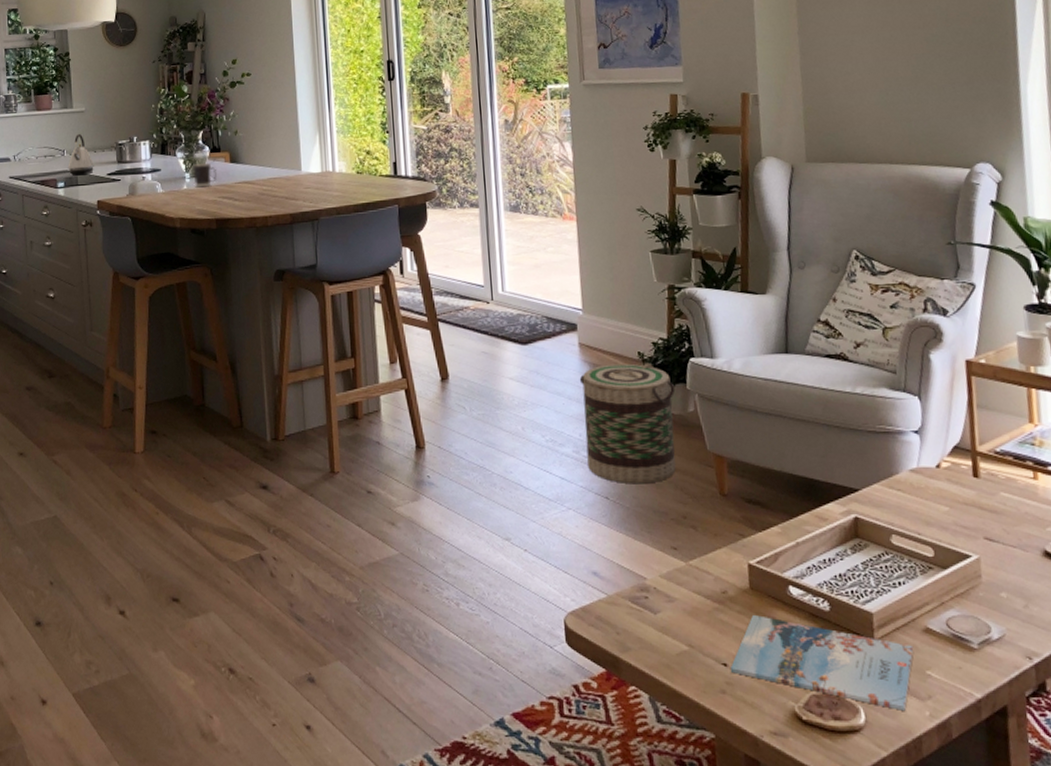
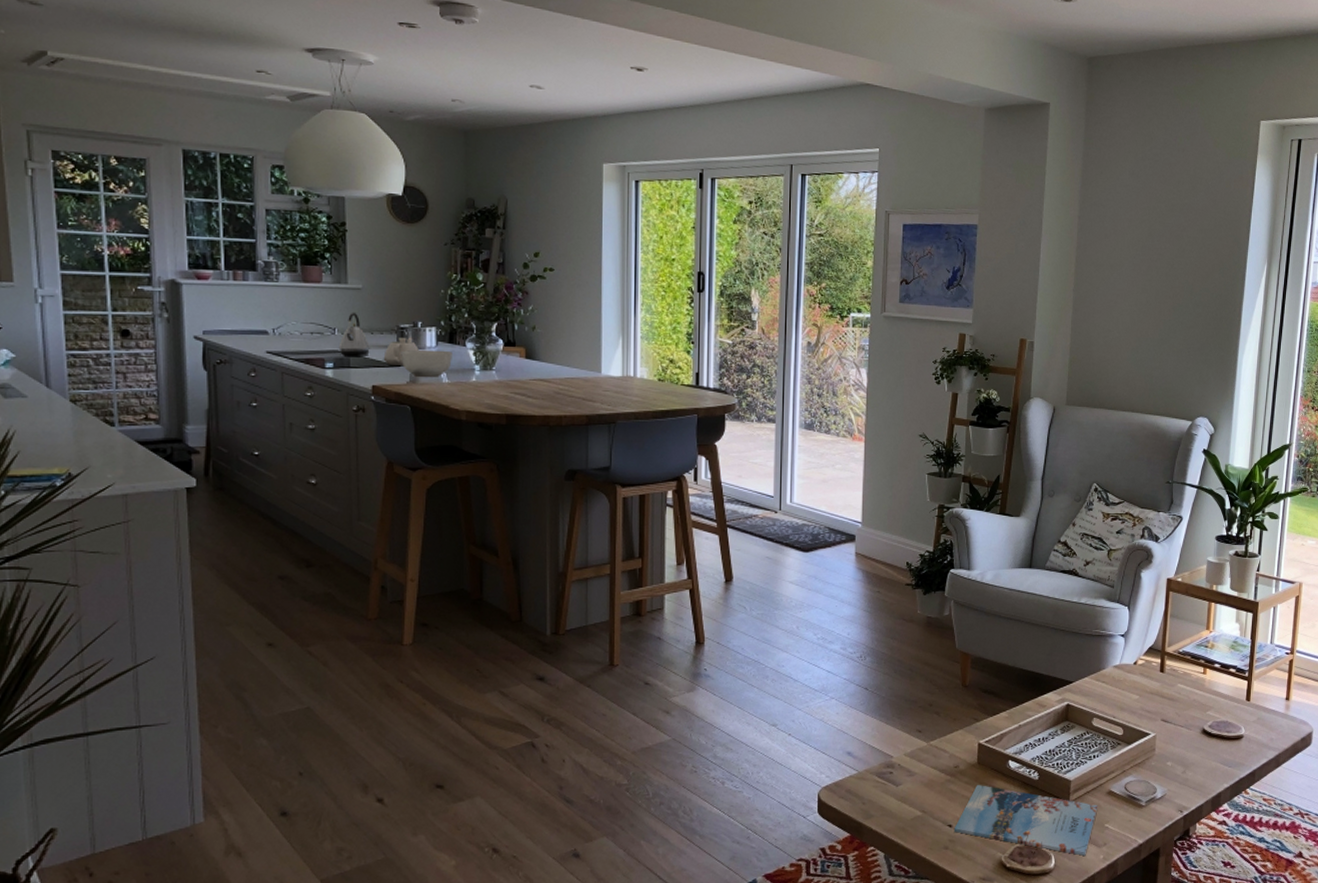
teapot: none [105,152,137,181] -> present [383,337,420,367]
bowl: none [120,161,165,190] -> present [401,349,452,378]
mug: present [193,163,217,187] -> none [484,357,510,381]
basket: present [579,362,676,484] -> none [852,572,935,677]

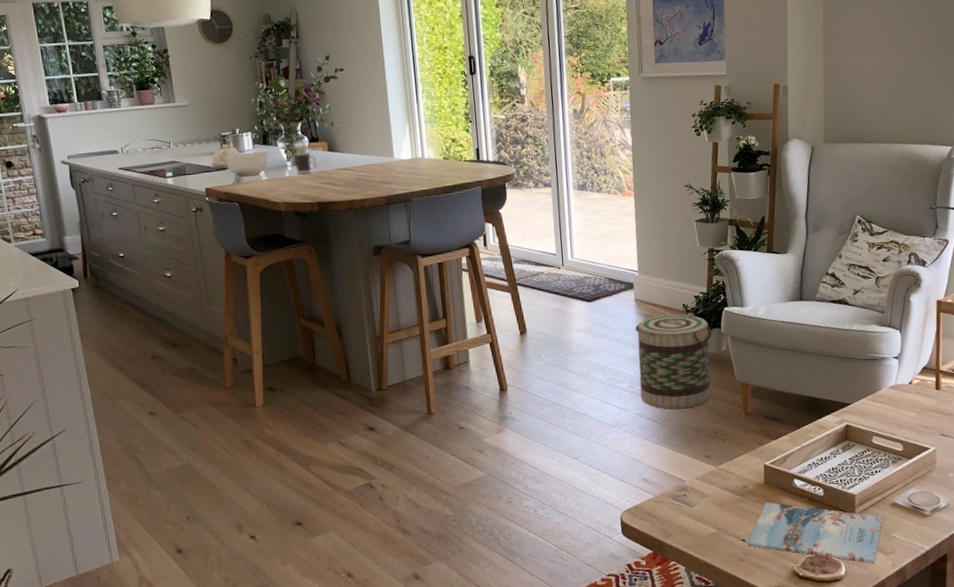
kettle: present [338,312,370,357] -> none [174,126,200,166]
mug: none [484,357,510,381] -> present [293,152,316,174]
basket: none [852,572,935,677] -> present [635,312,712,410]

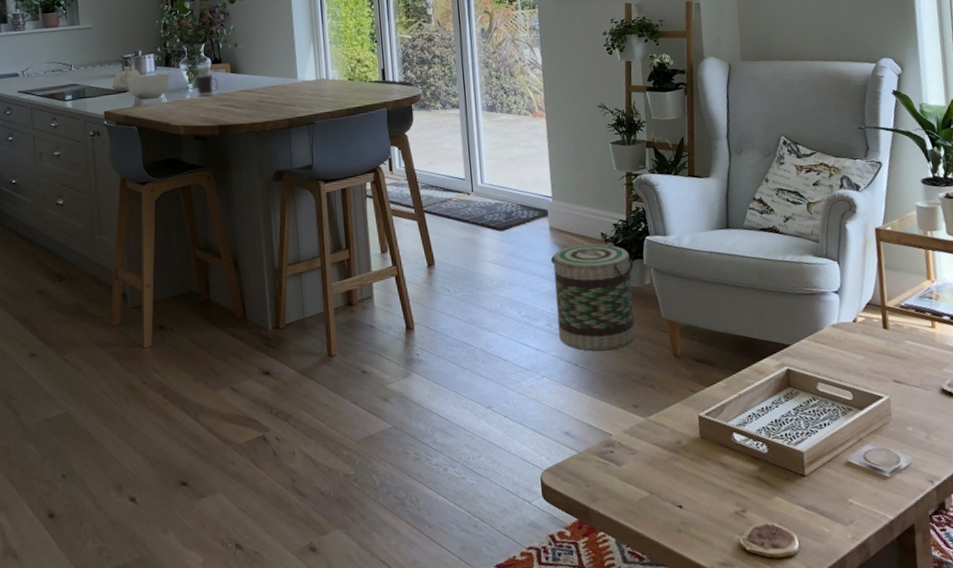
magazine: present [747,502,884,563] -> none [684,460,838,536]

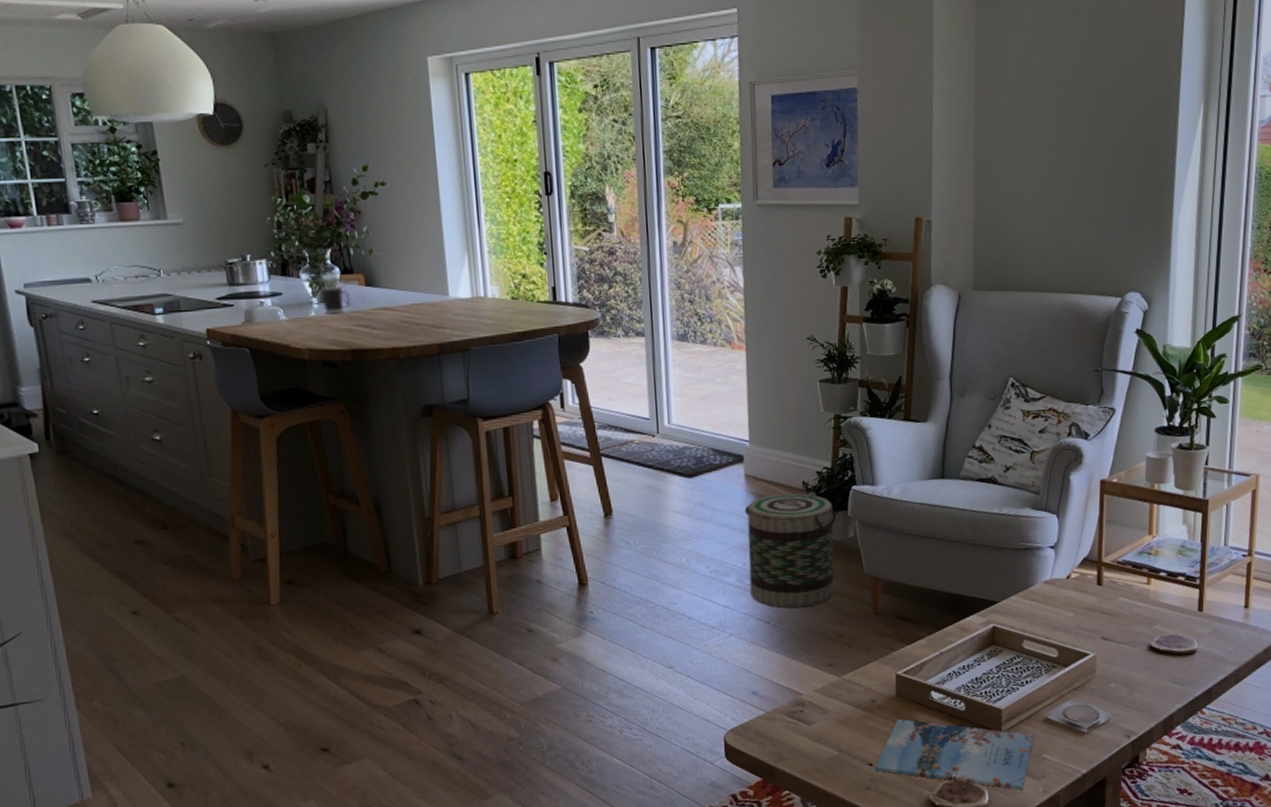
teapot: present [112,65,142,93] -> none [214,272,252,307]
bowl: present [126,73,169,101] -> none [232,284,288,317]
magazine: none [684,460,838,536] -> present [874,718,1034,790]

